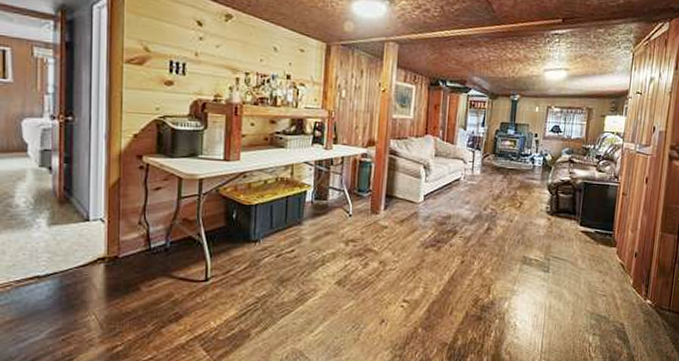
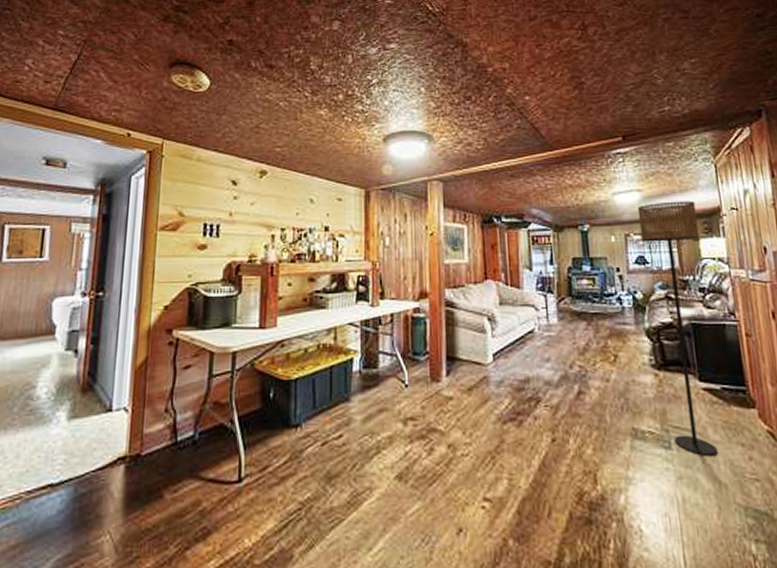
floor lamp: none [552,81,609,278] -> present [637,201,719,456]

